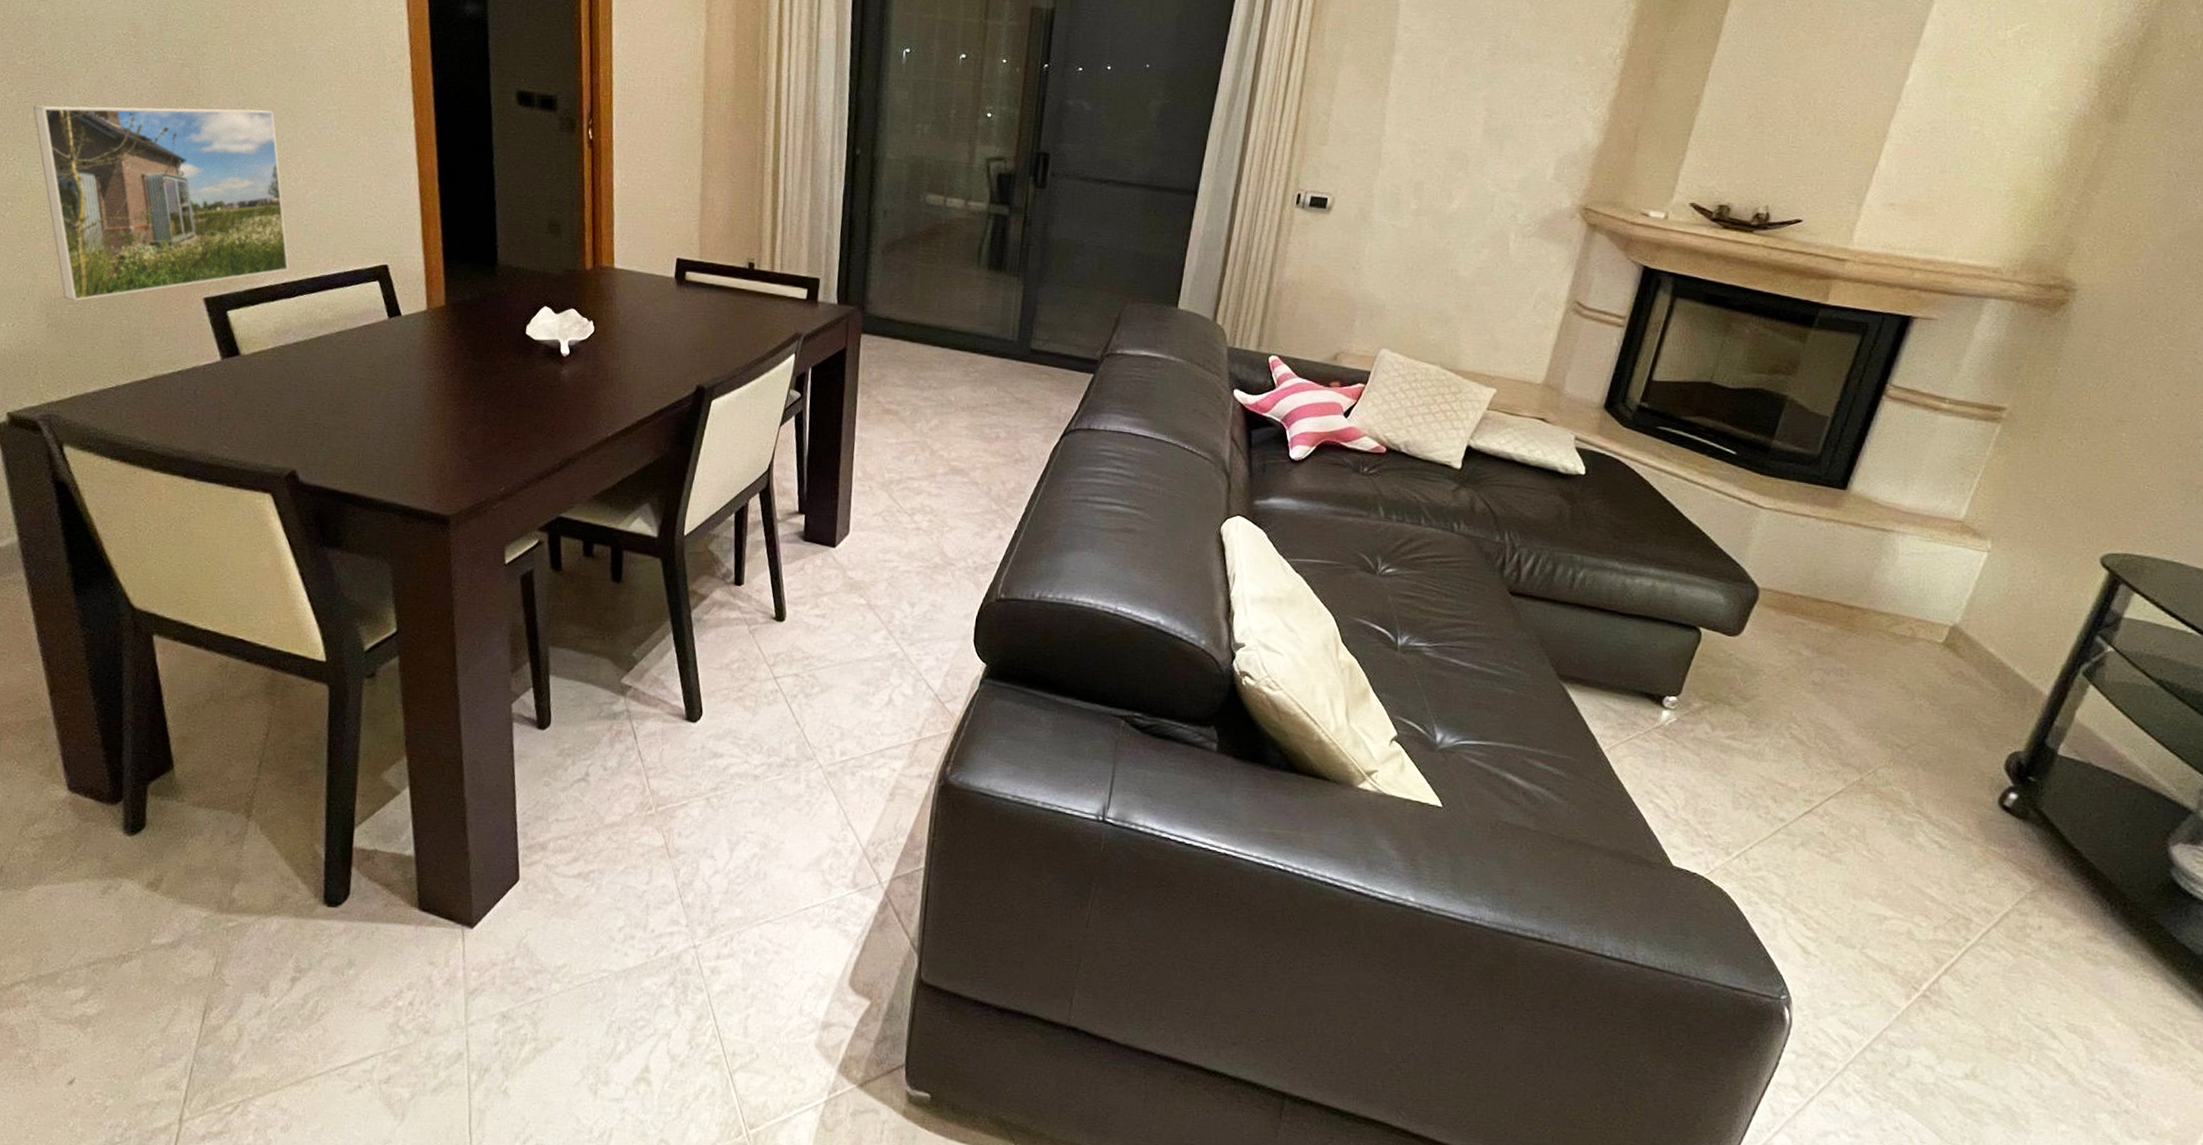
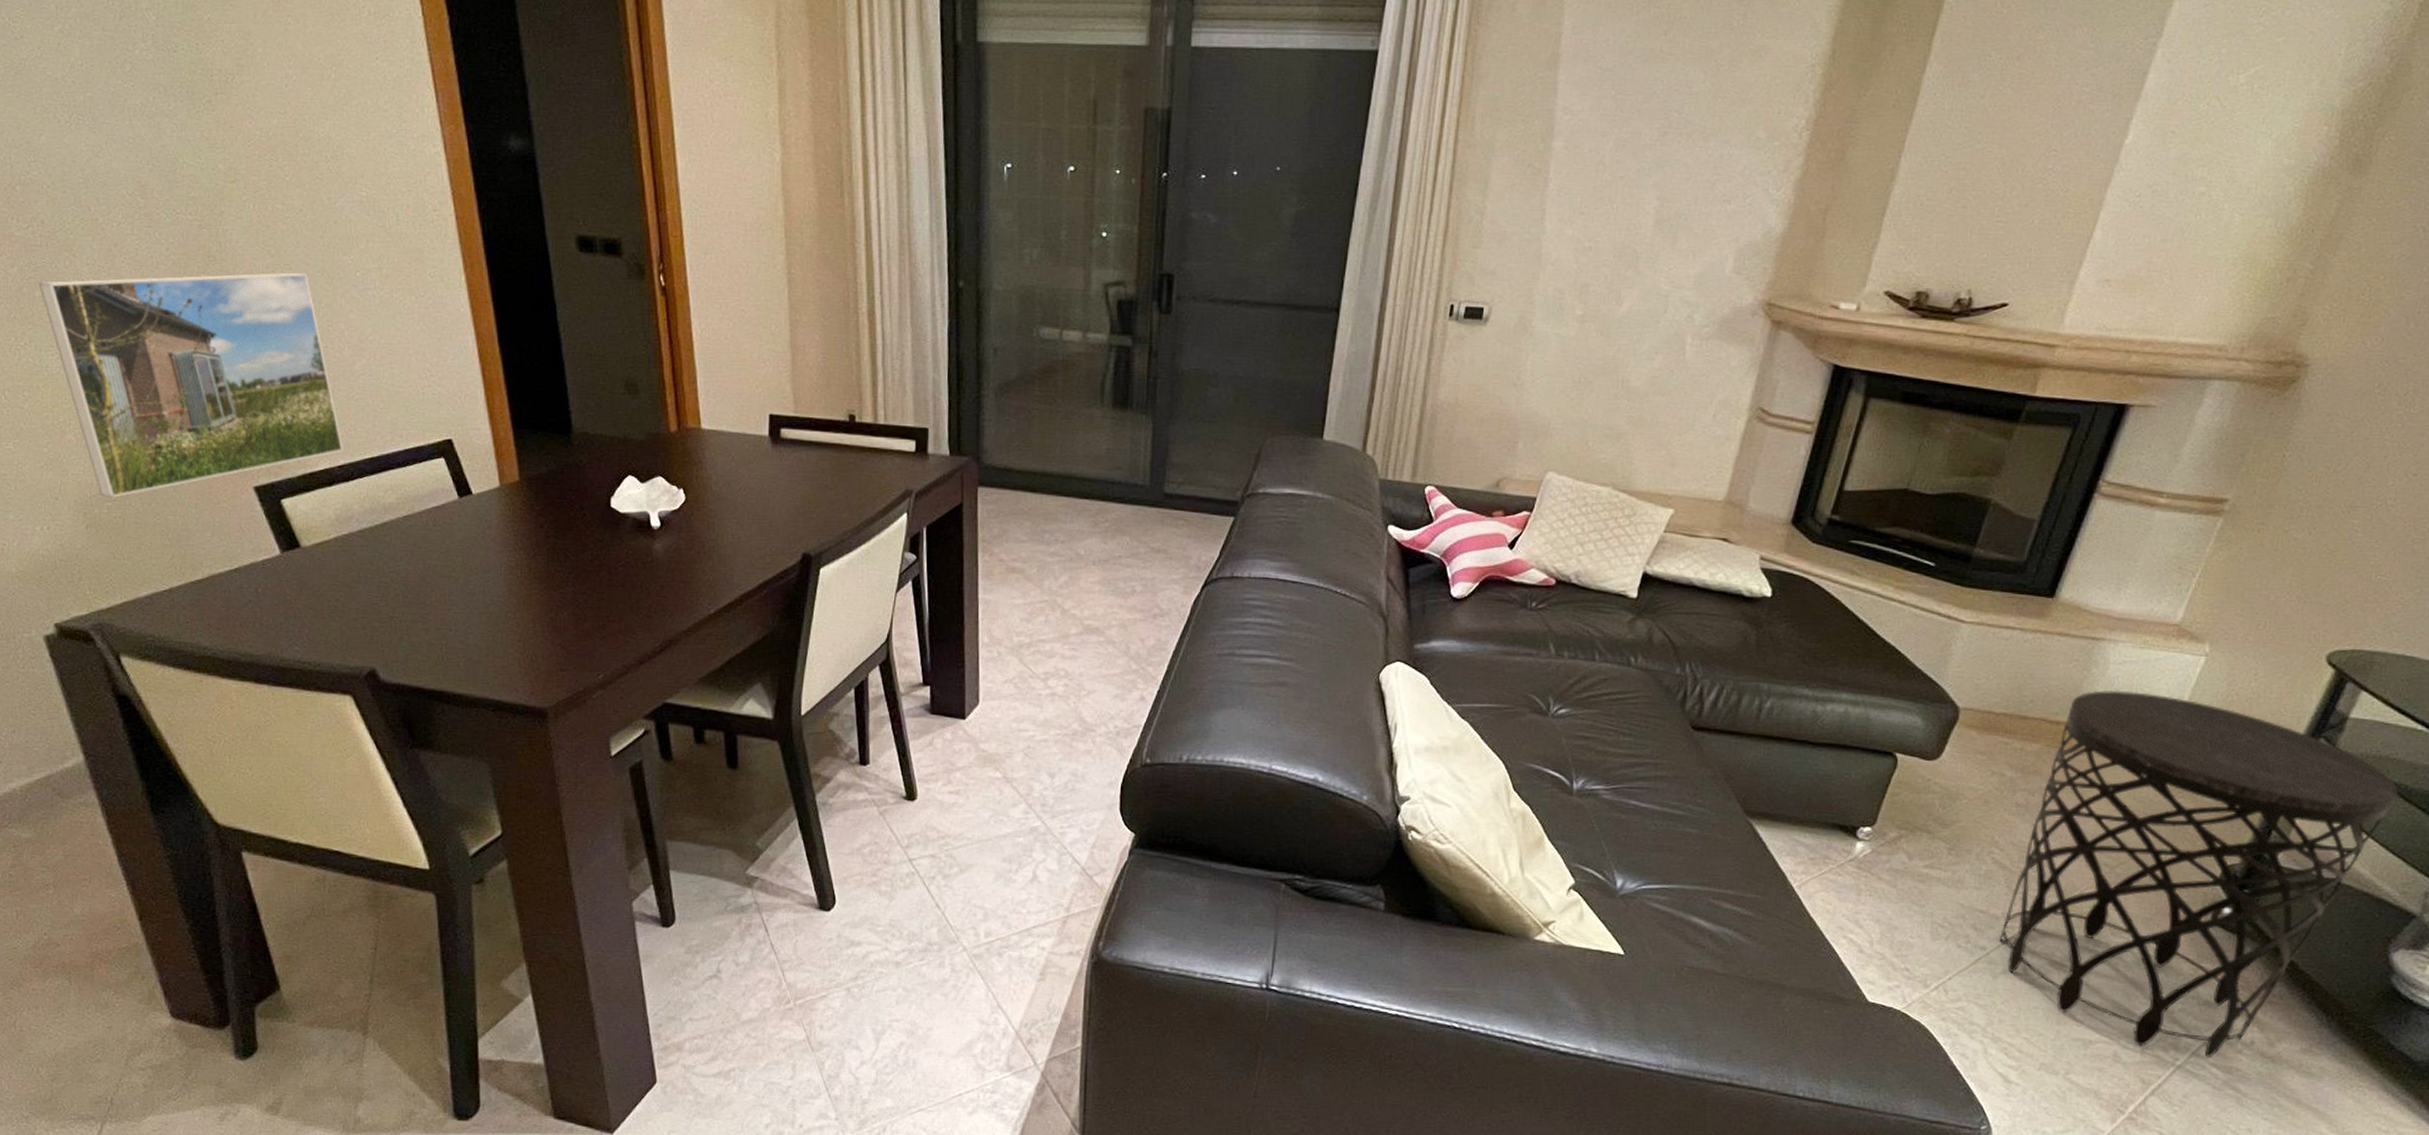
side table: none [1796,578,2171,941] -> present [1998,690,2398,1058]

